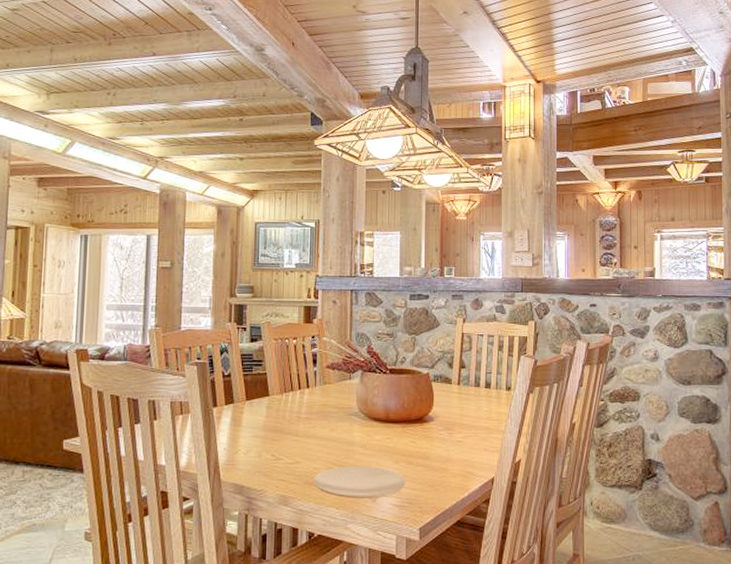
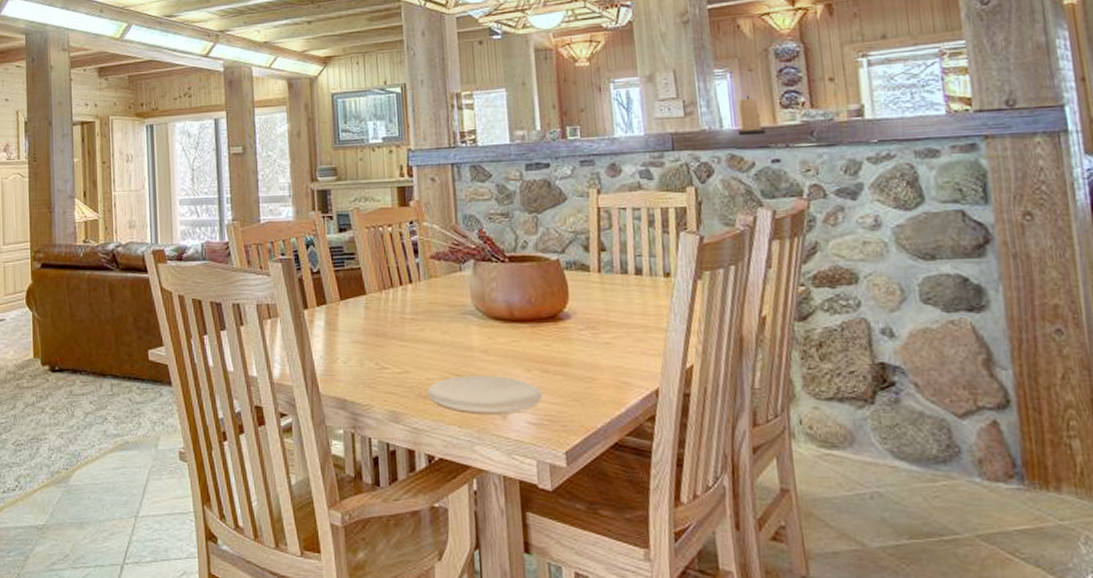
candle: none [569,254,588,285] -> present [739,96,766,137]

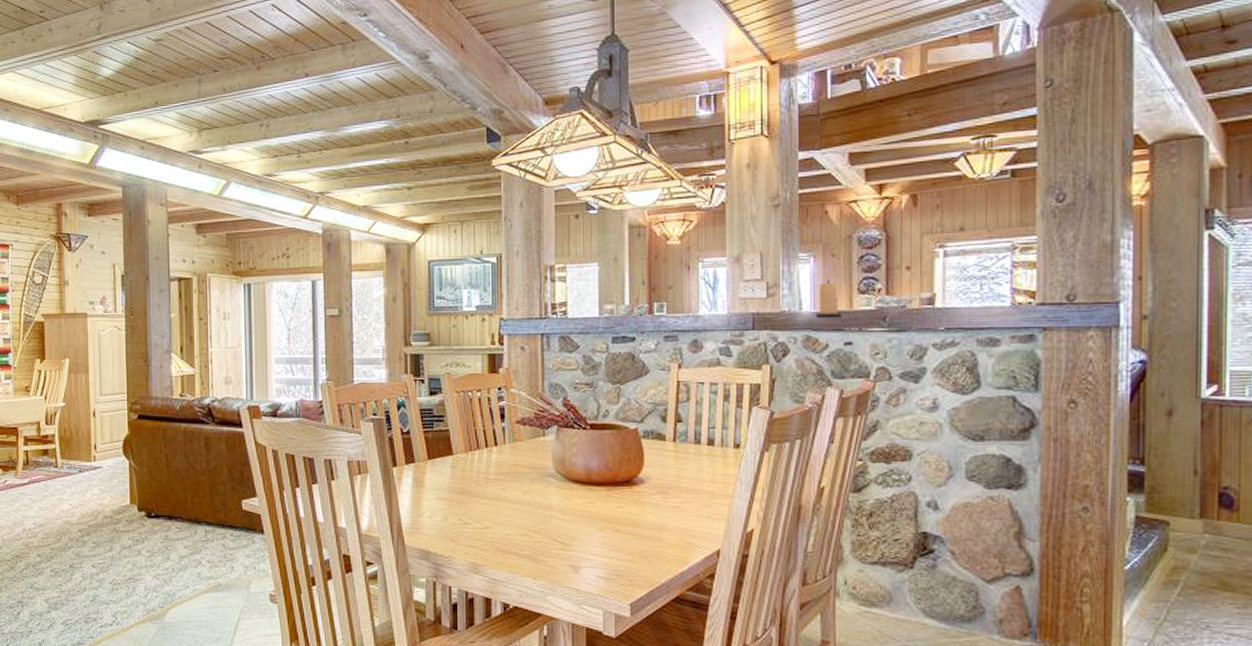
plate: present [426,375,544,415] -> none [505,532,614,569]

